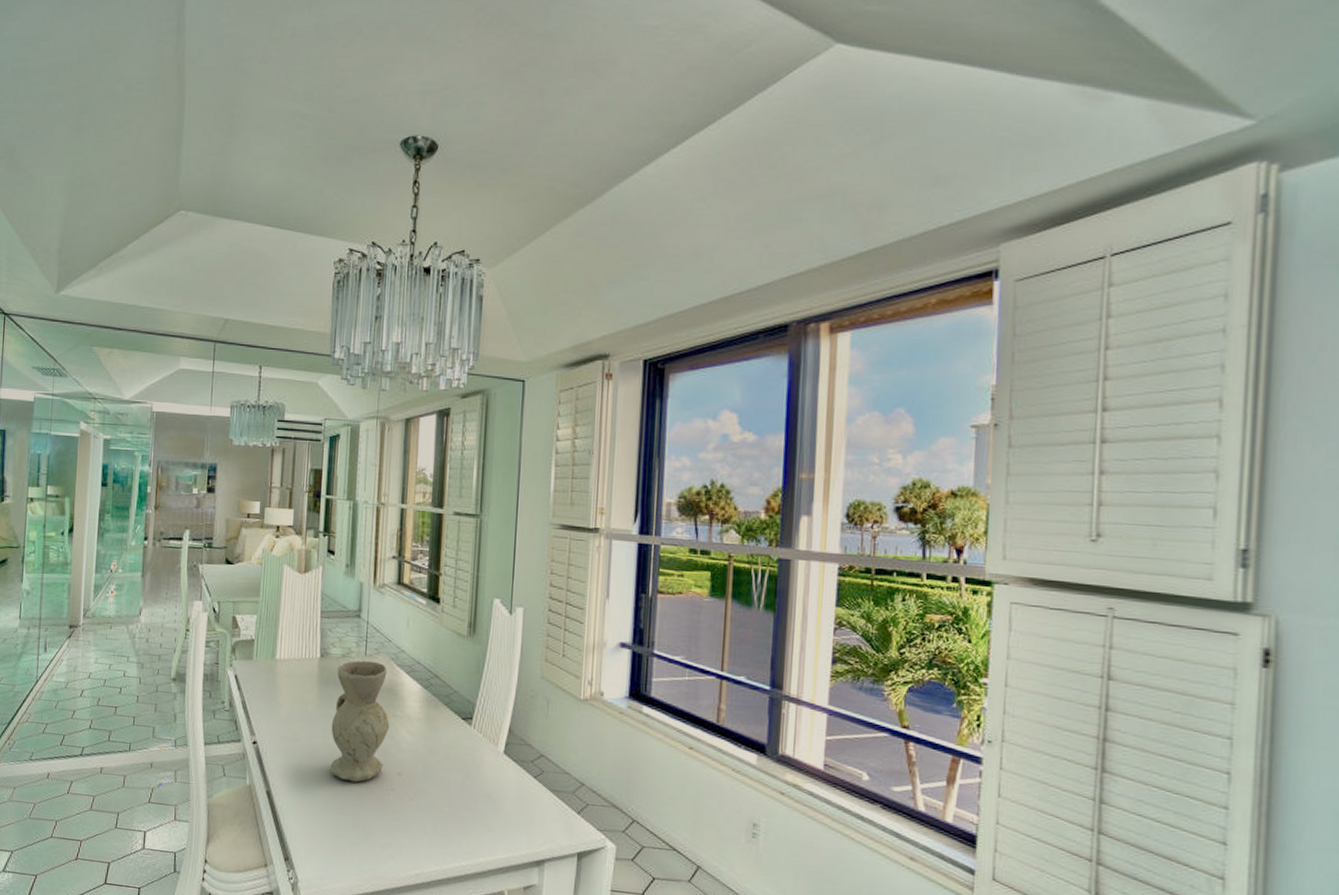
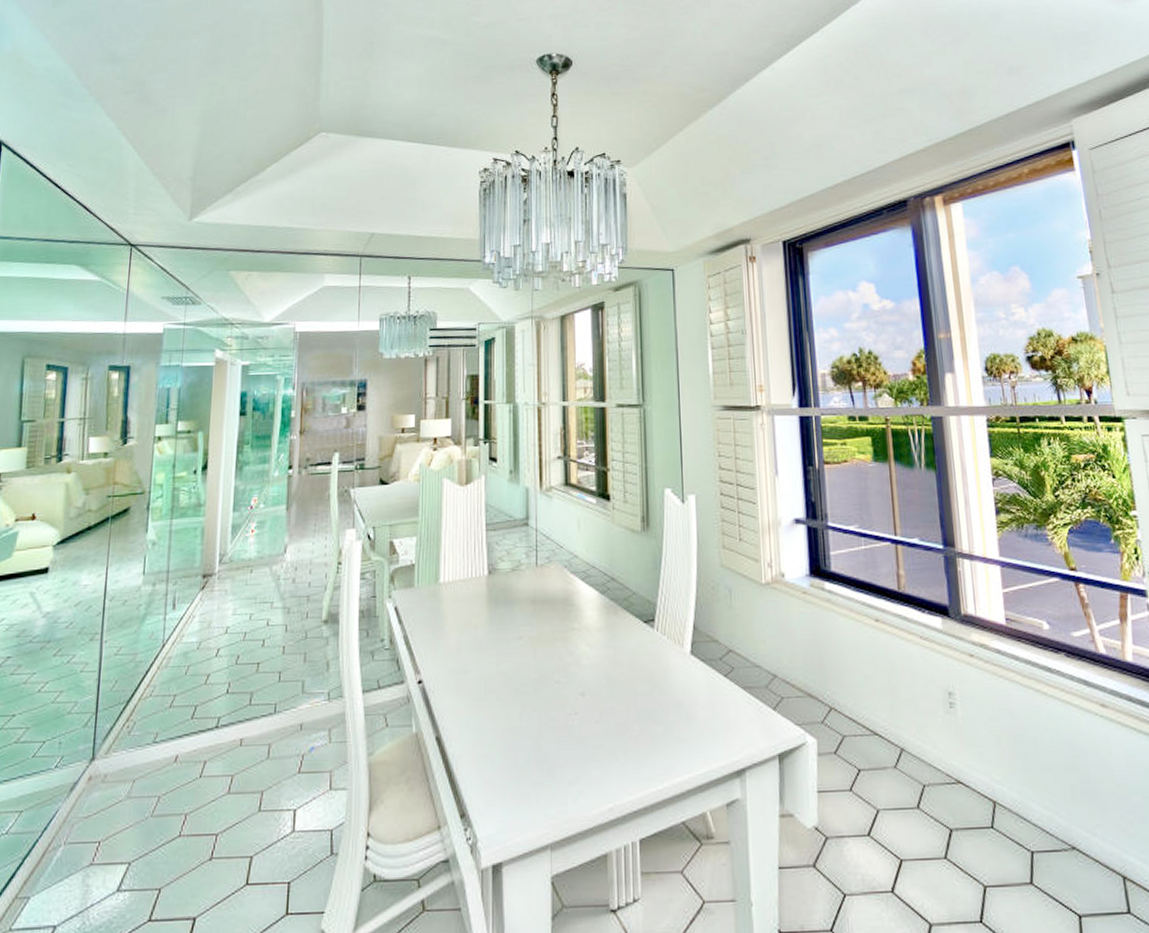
vase: present [330,660,389,783] -> none [504,571,567,711]

